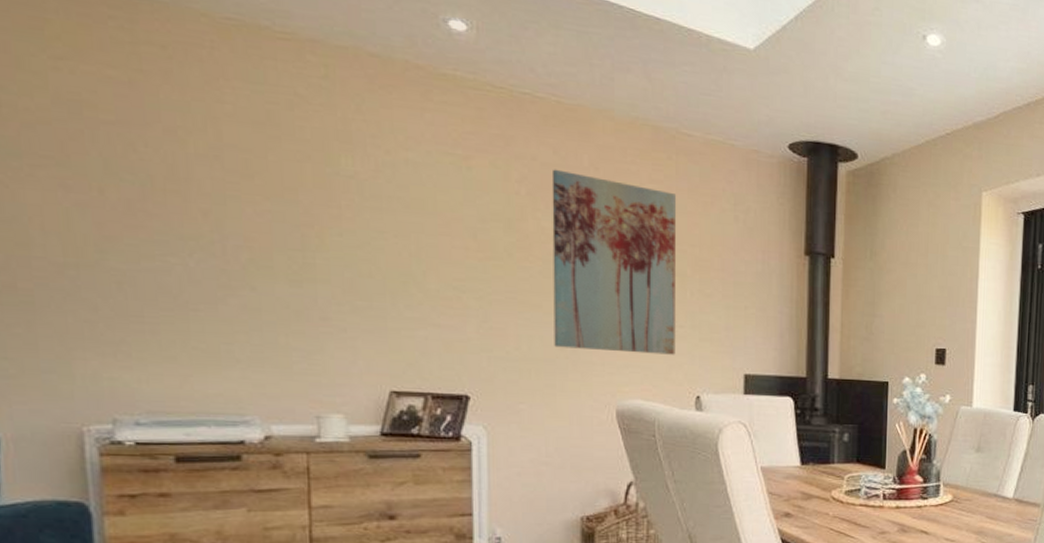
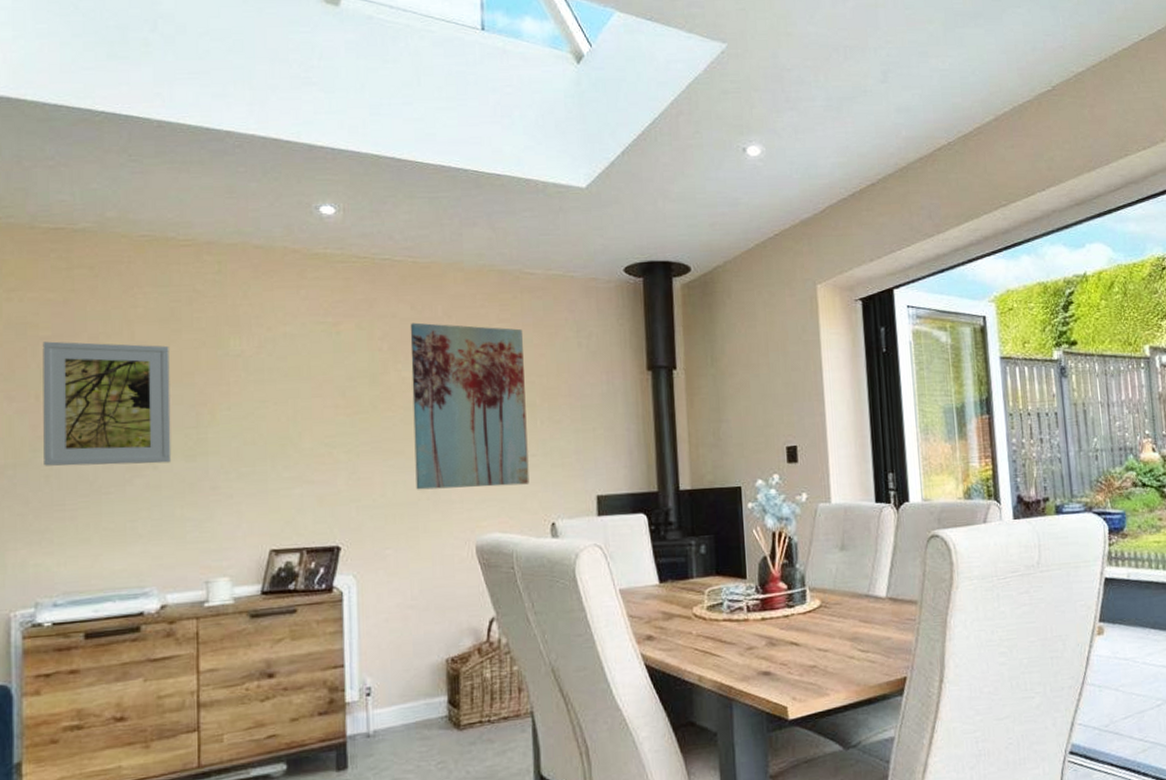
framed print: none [104,126,273,286] -> present [42,341,172,466]

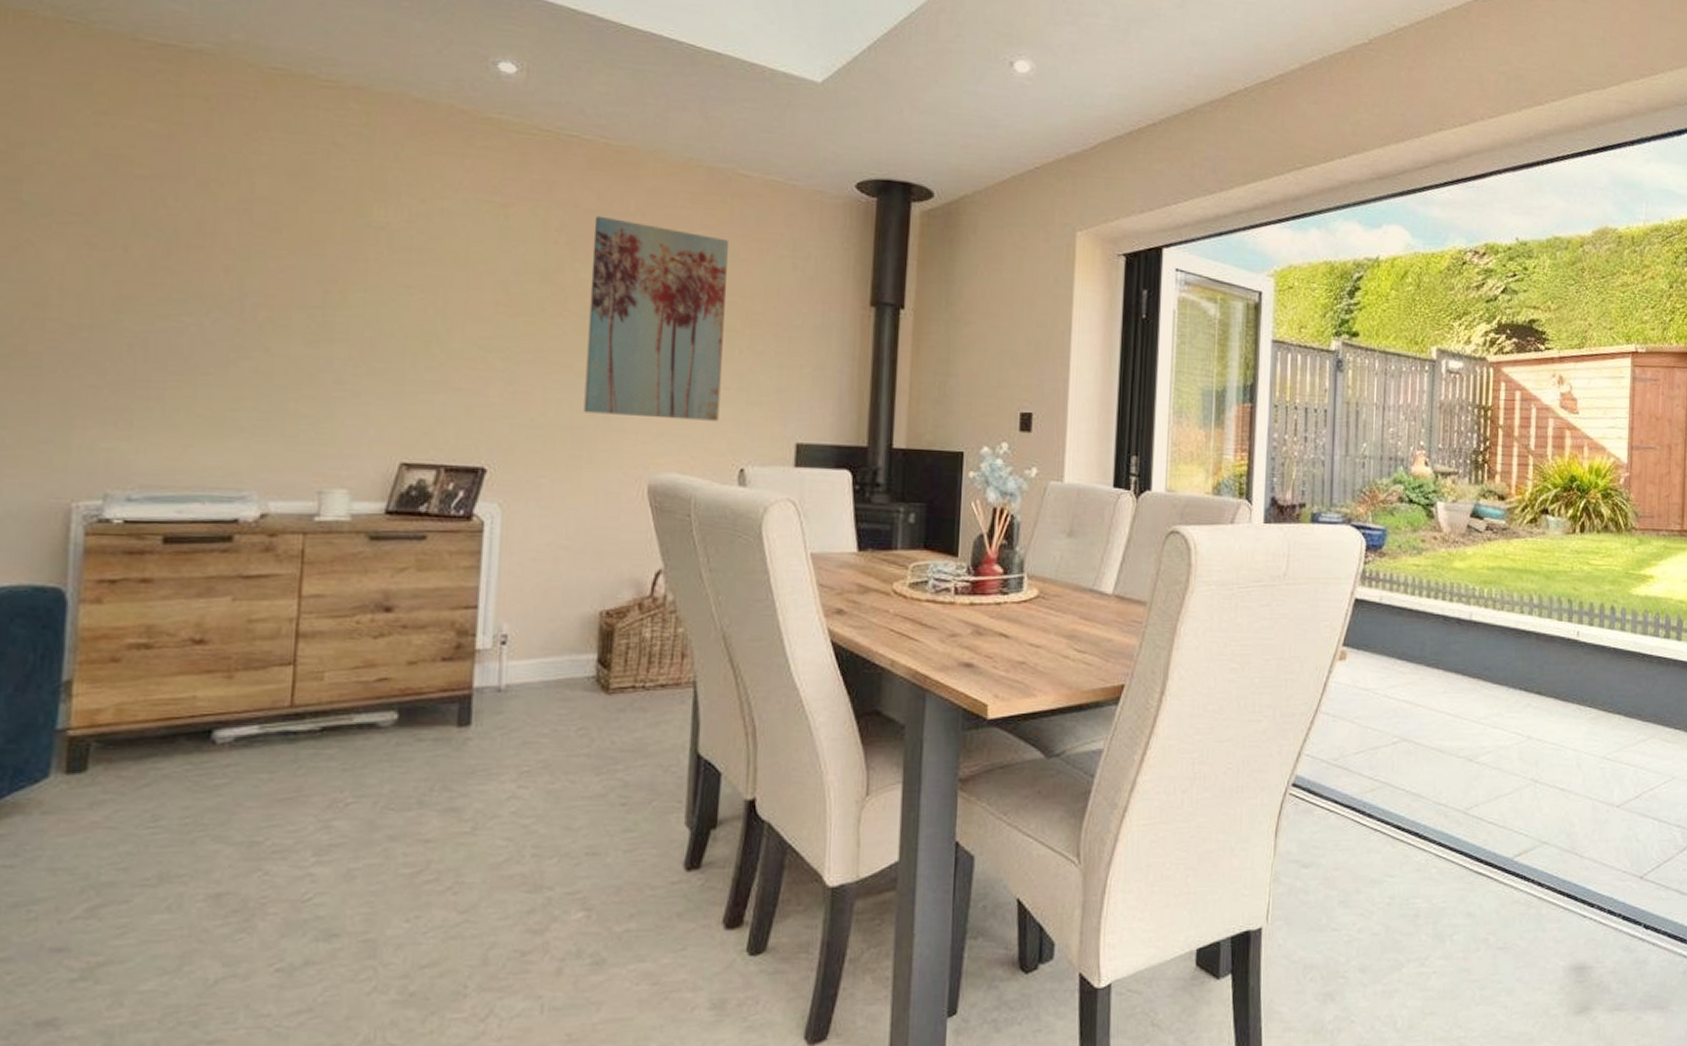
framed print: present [42,341,172,466] -> none [128,181,297,346]

